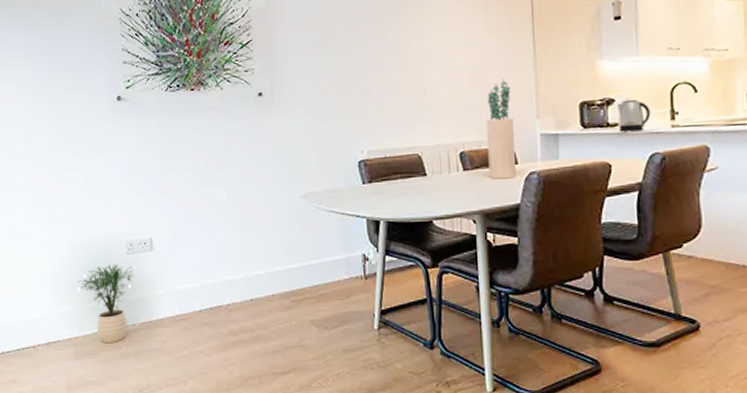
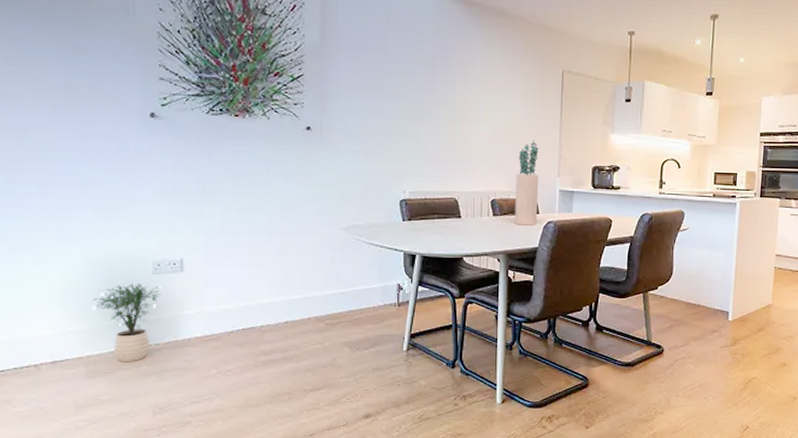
kettle: present [616,99,651,133] -> none [620,168,646,195]

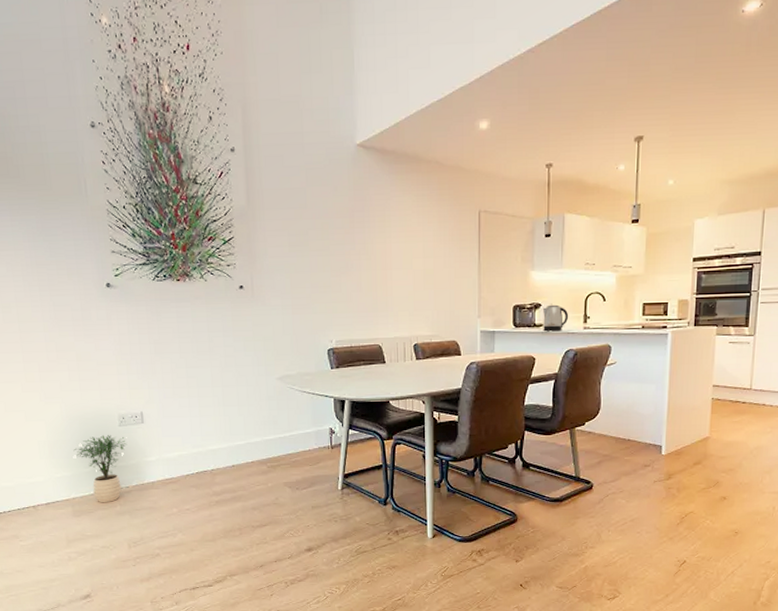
vase: present [515,140,539,226] -> none [437,283,460,368]
kettle: none [620,168,646,195] -> present [542,304,569,332]

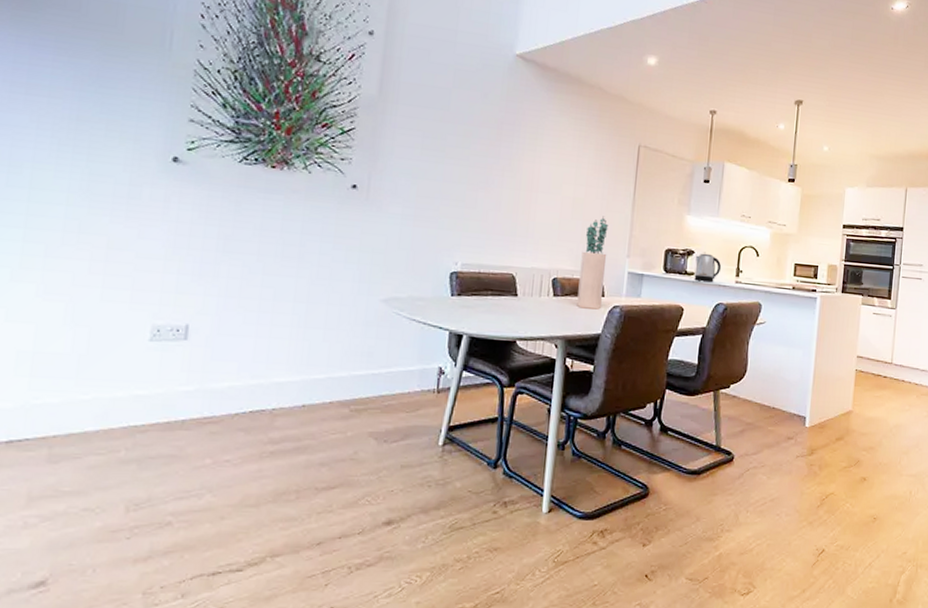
potted plant: present [73,435,127,503] -> none [71,351,155,446]
vase: none [437,283,460,368] -> present [577,216,609,310]

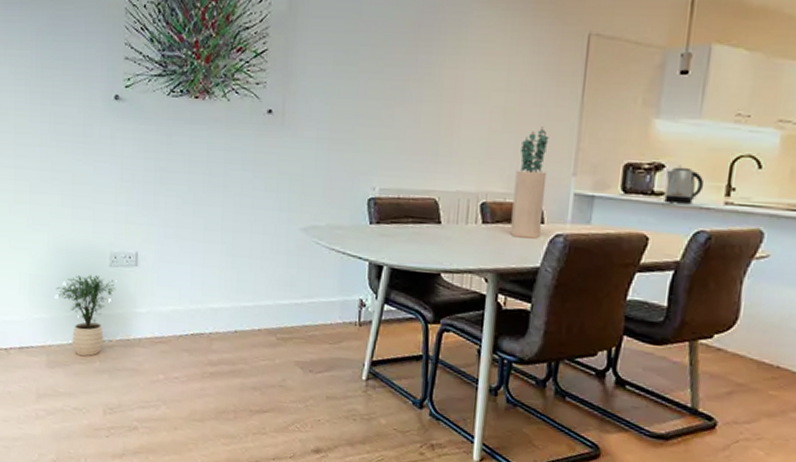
potted plant: none [71,351,155,446] -> present [56,275,115,357]

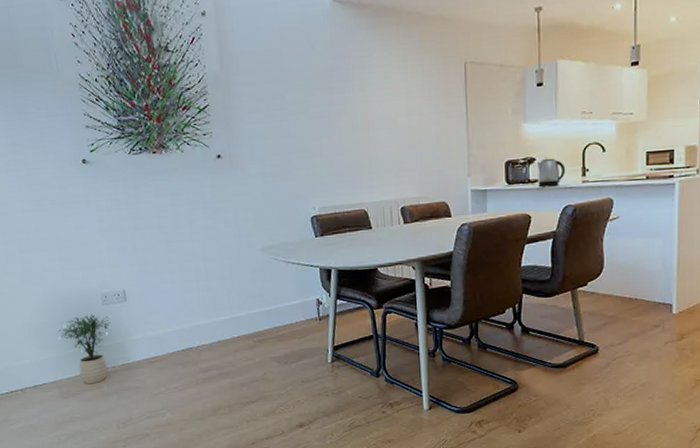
vase: present [510,126,549,239] -> none [424,140,450,231]

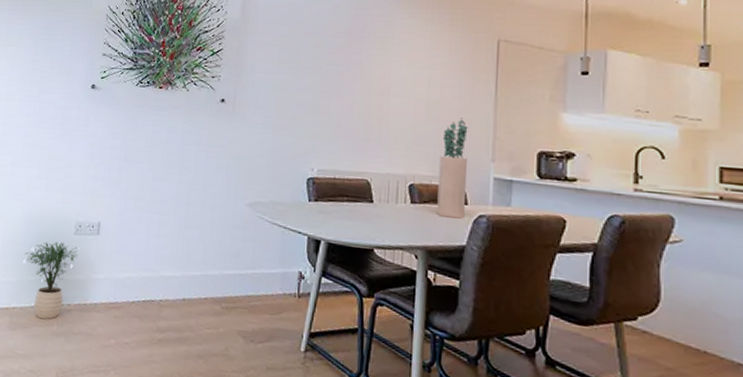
vase: none [424,140,450,231] -> present [437,118,468,219]
kettle: present [536,158,566,188] -> none [576,155,613,191]

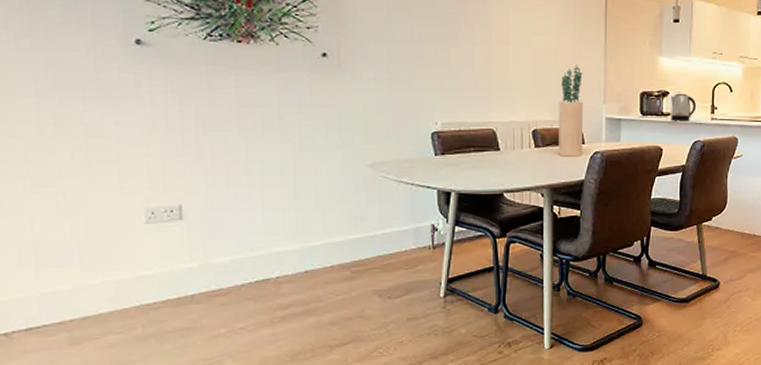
potted plant: present [24,242,78,320] -> none [74,235,156,326]
kettle: none [576,155,613,191] -> present [670,93,697,121]

